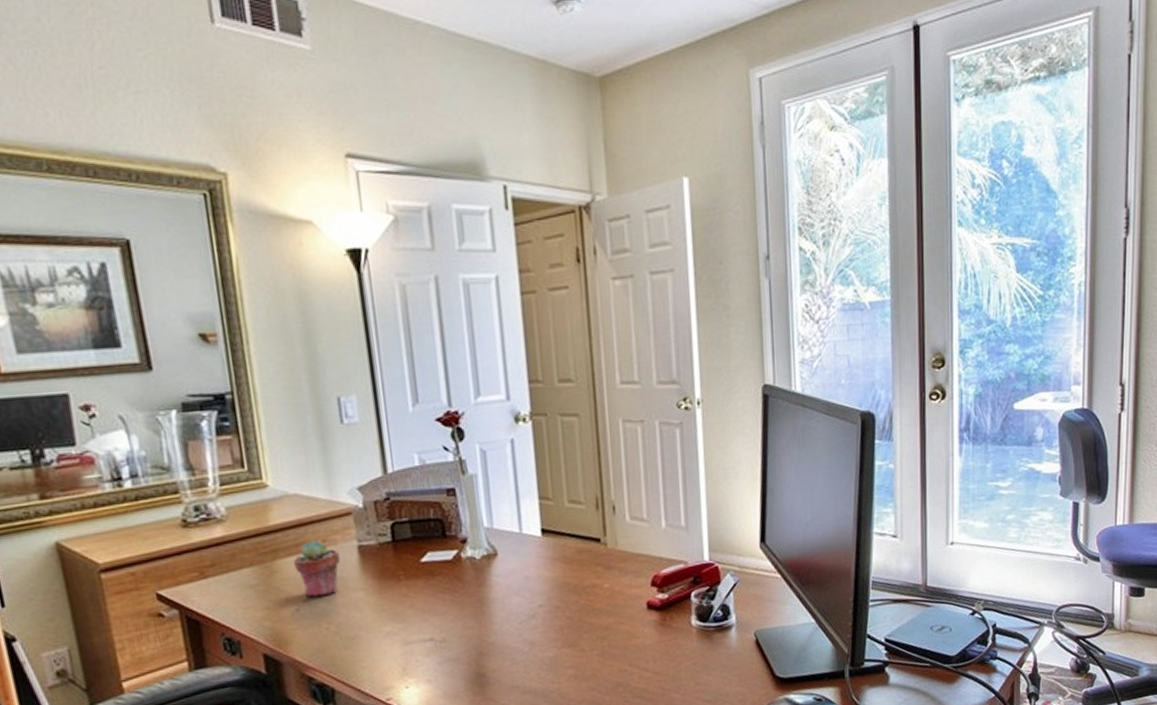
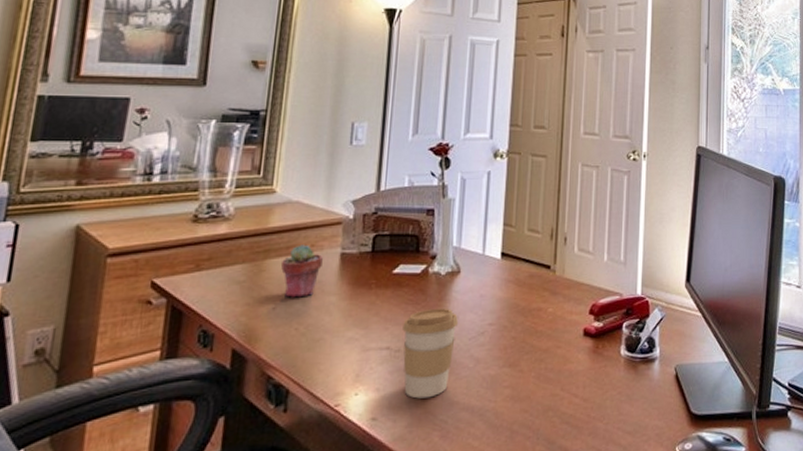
coffee cup: none [443,593,505,686] -> present [402,308,459,399]

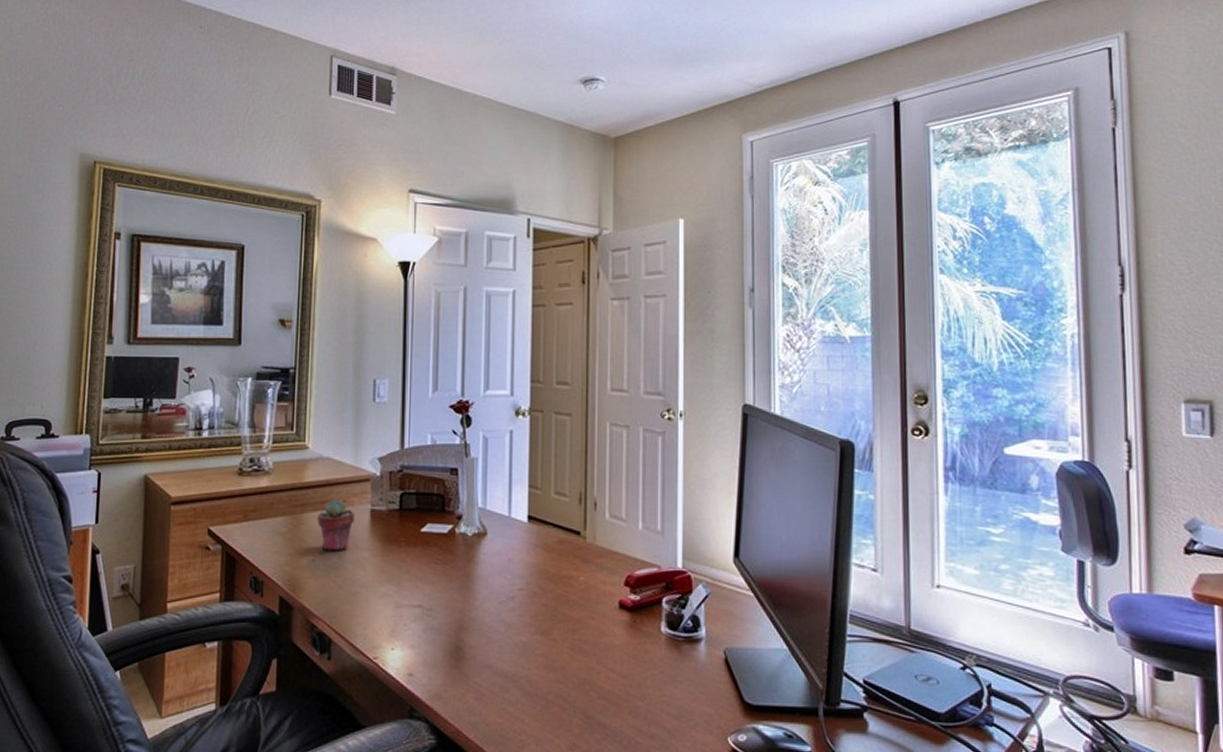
coffee cup: present [402,308,459,399] -> none [433,569,488,659]

